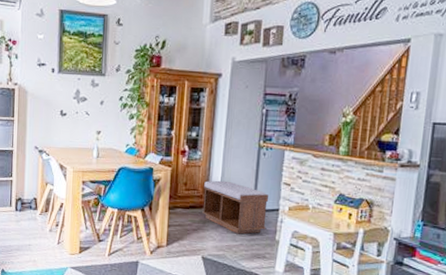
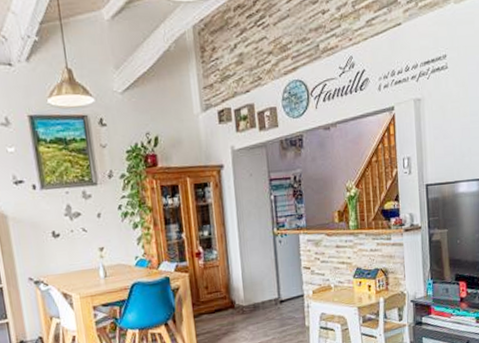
bench: present [202,180,268,234] -> none [225,276,294,329]

